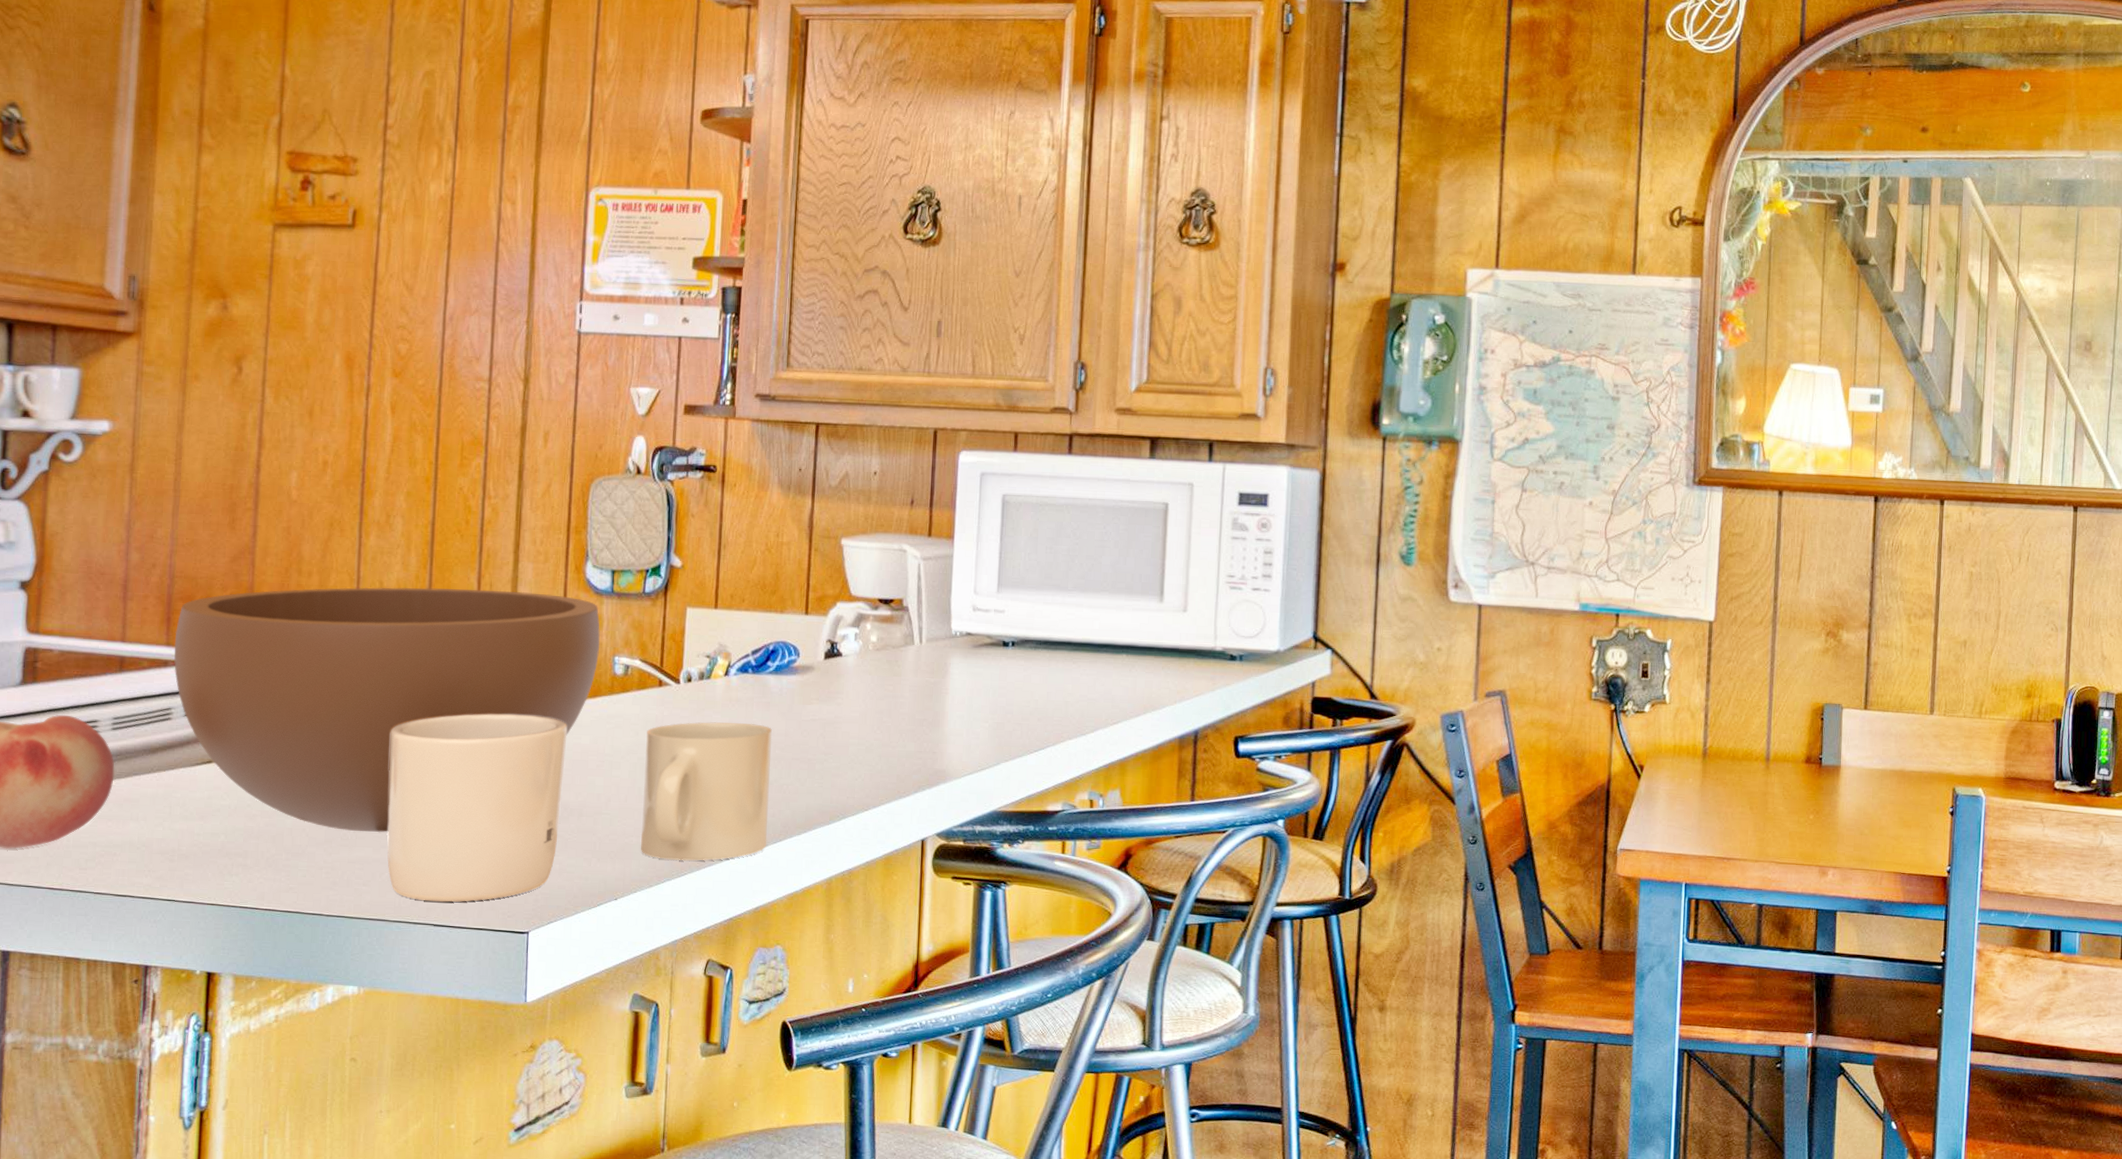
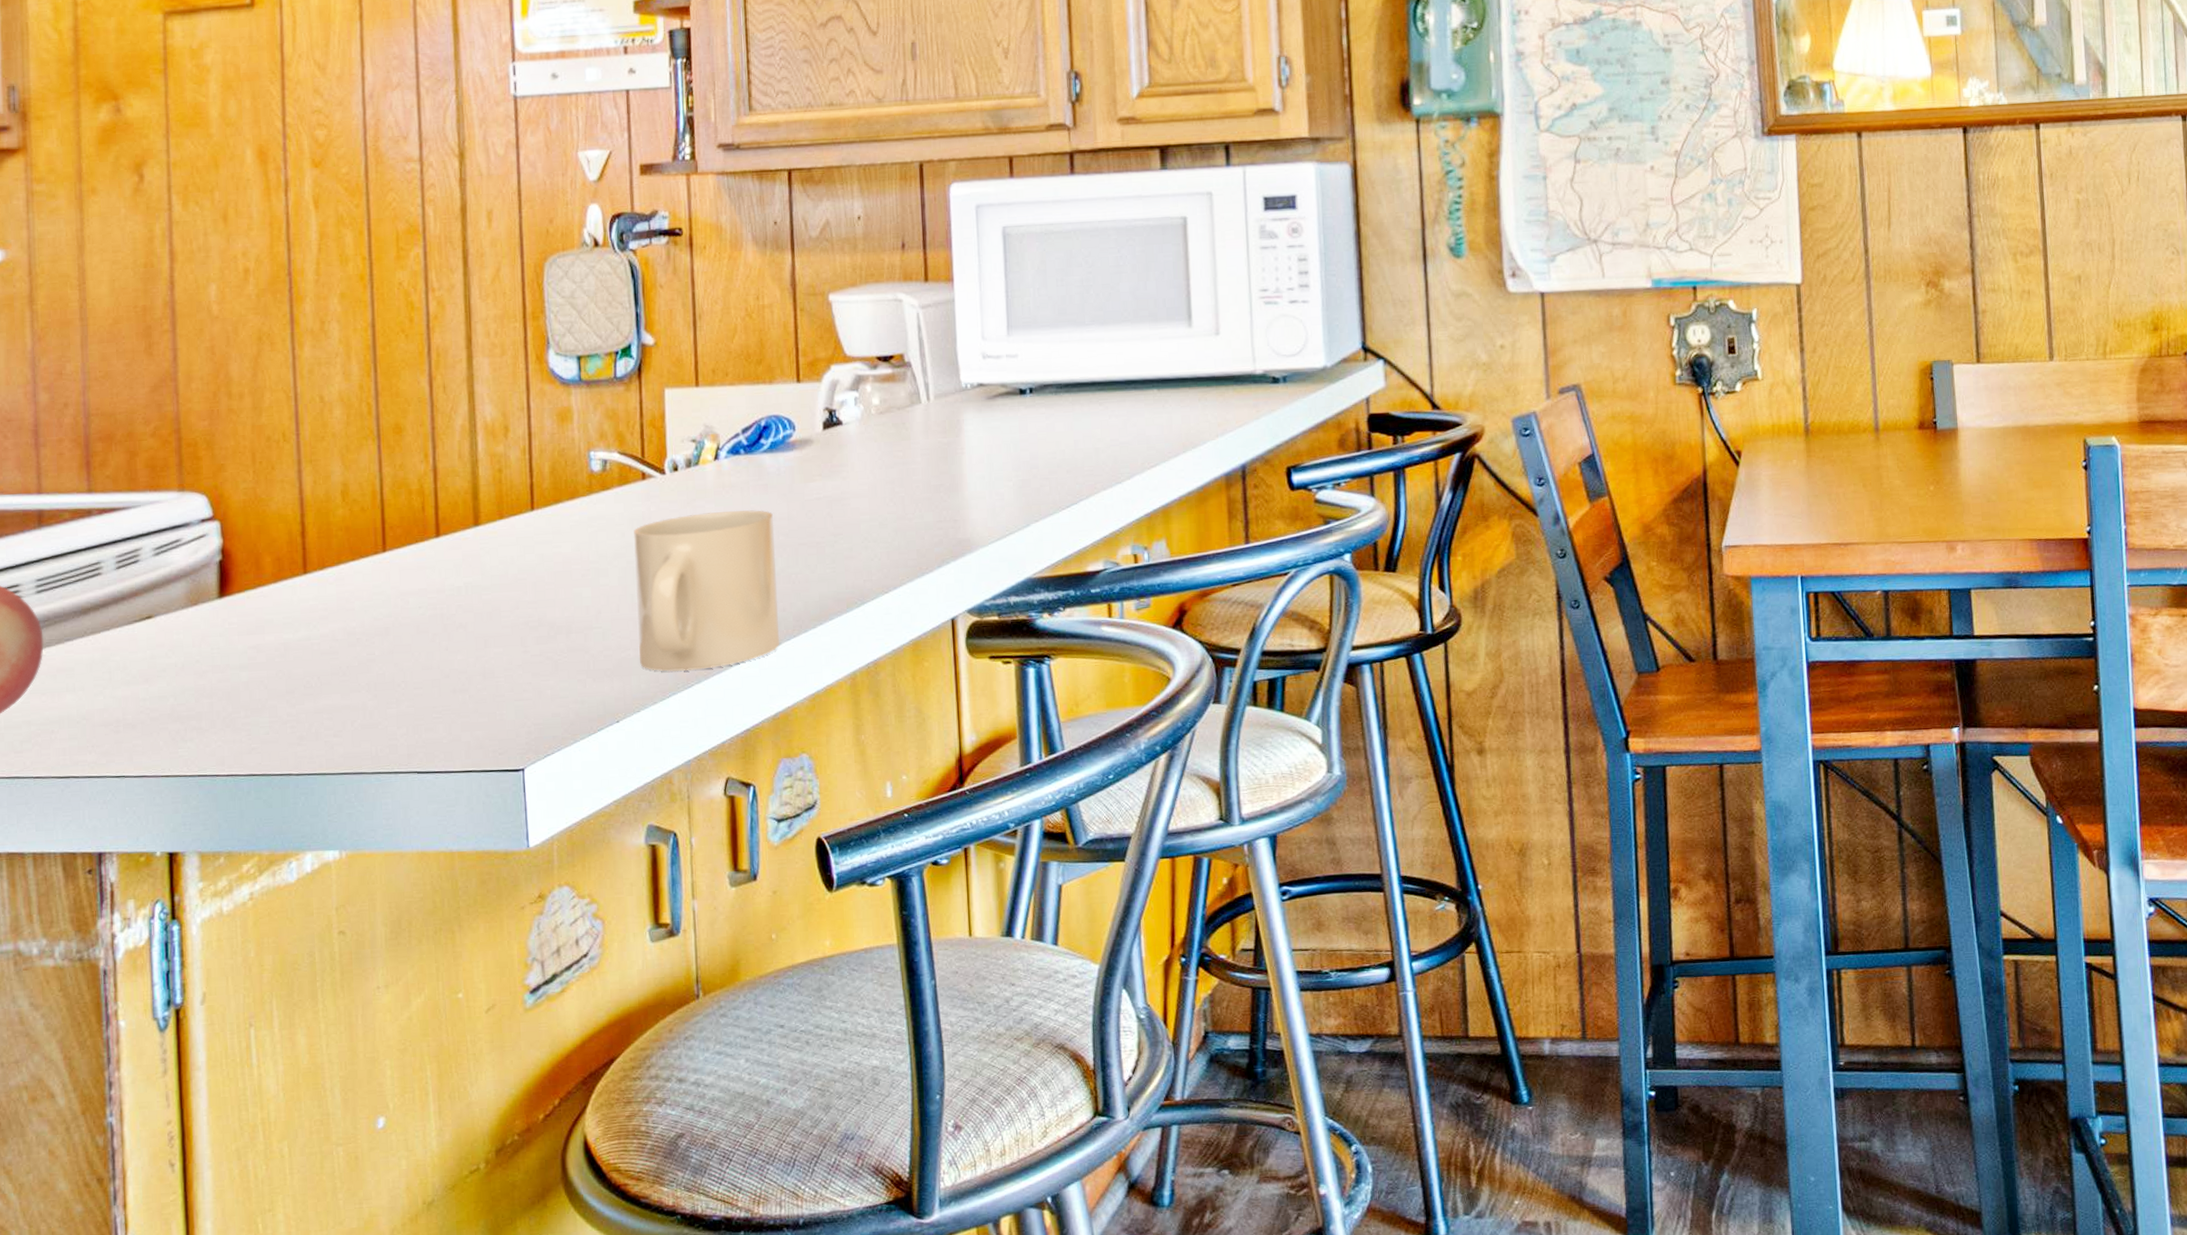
bowl: present [174,587,601,833] -> none [97,390,572,678]
mug: present [387,713,568,902] -> none [347,526,546,747]

